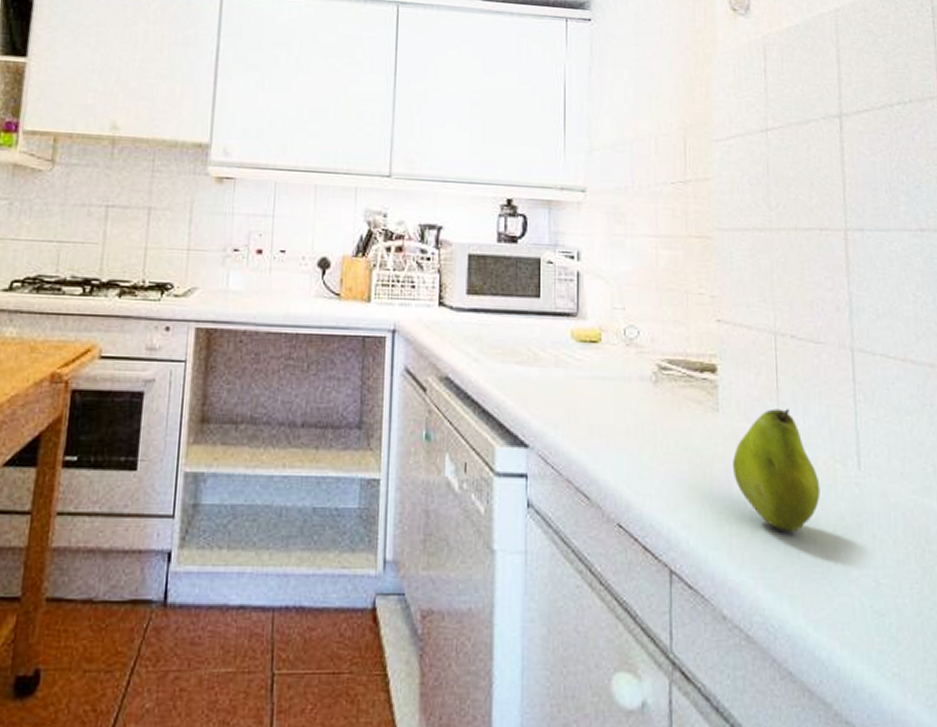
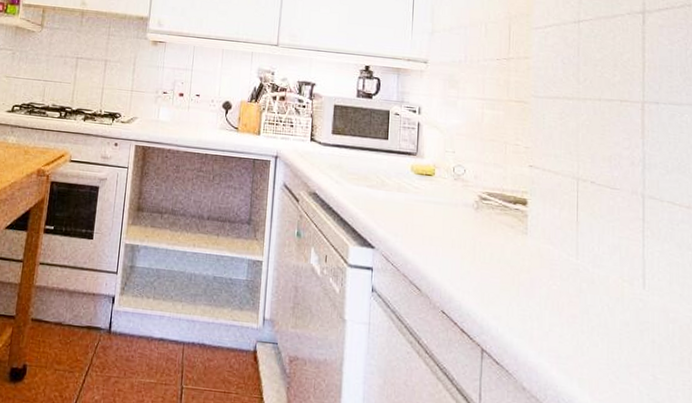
fruit: present [732,408,820,533] -> none [536,236,609,332]

